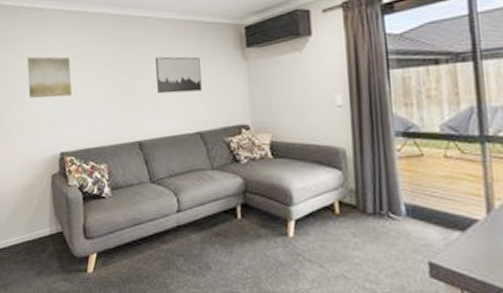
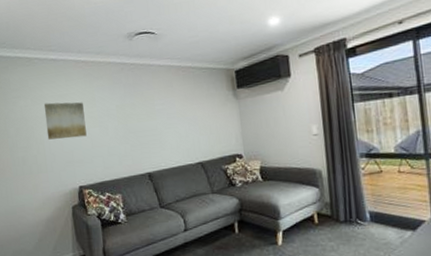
wall art: present [155,56,202,94] -> none [160,98,201,131]

